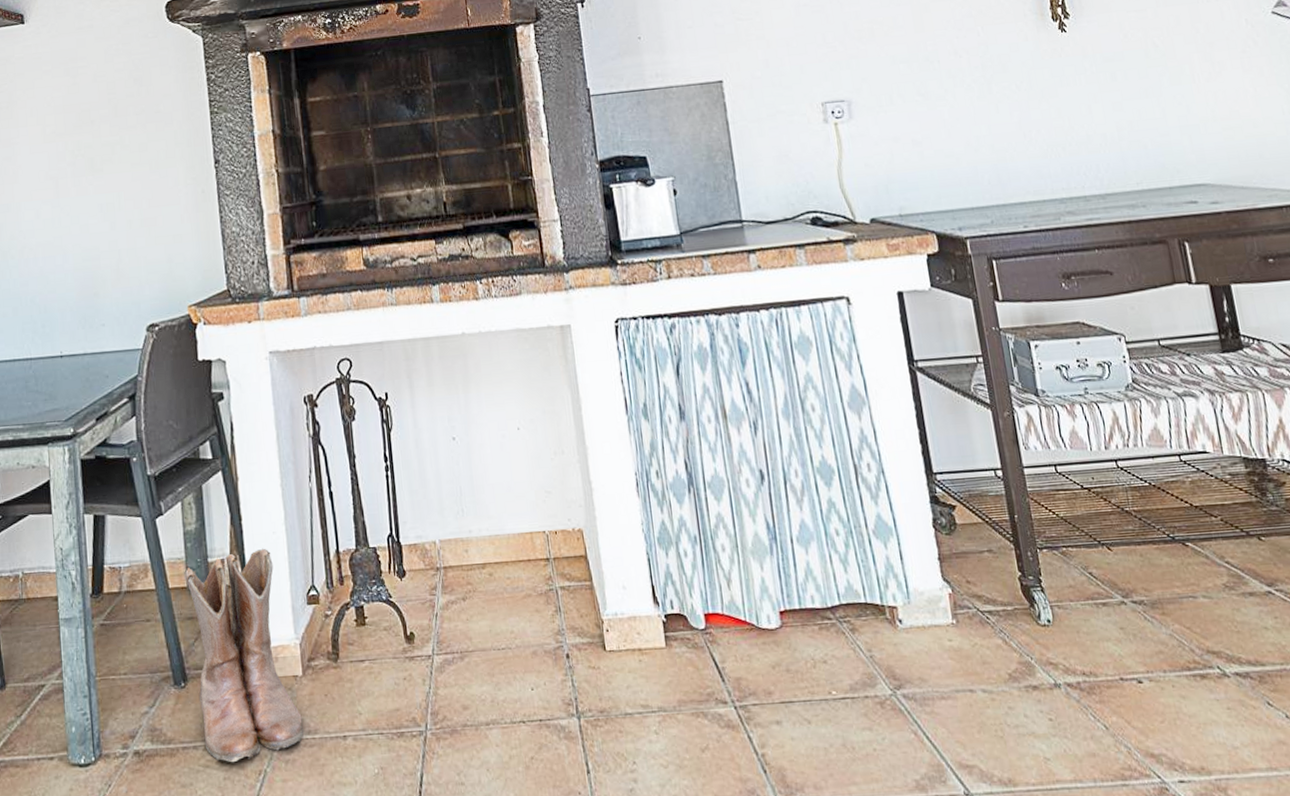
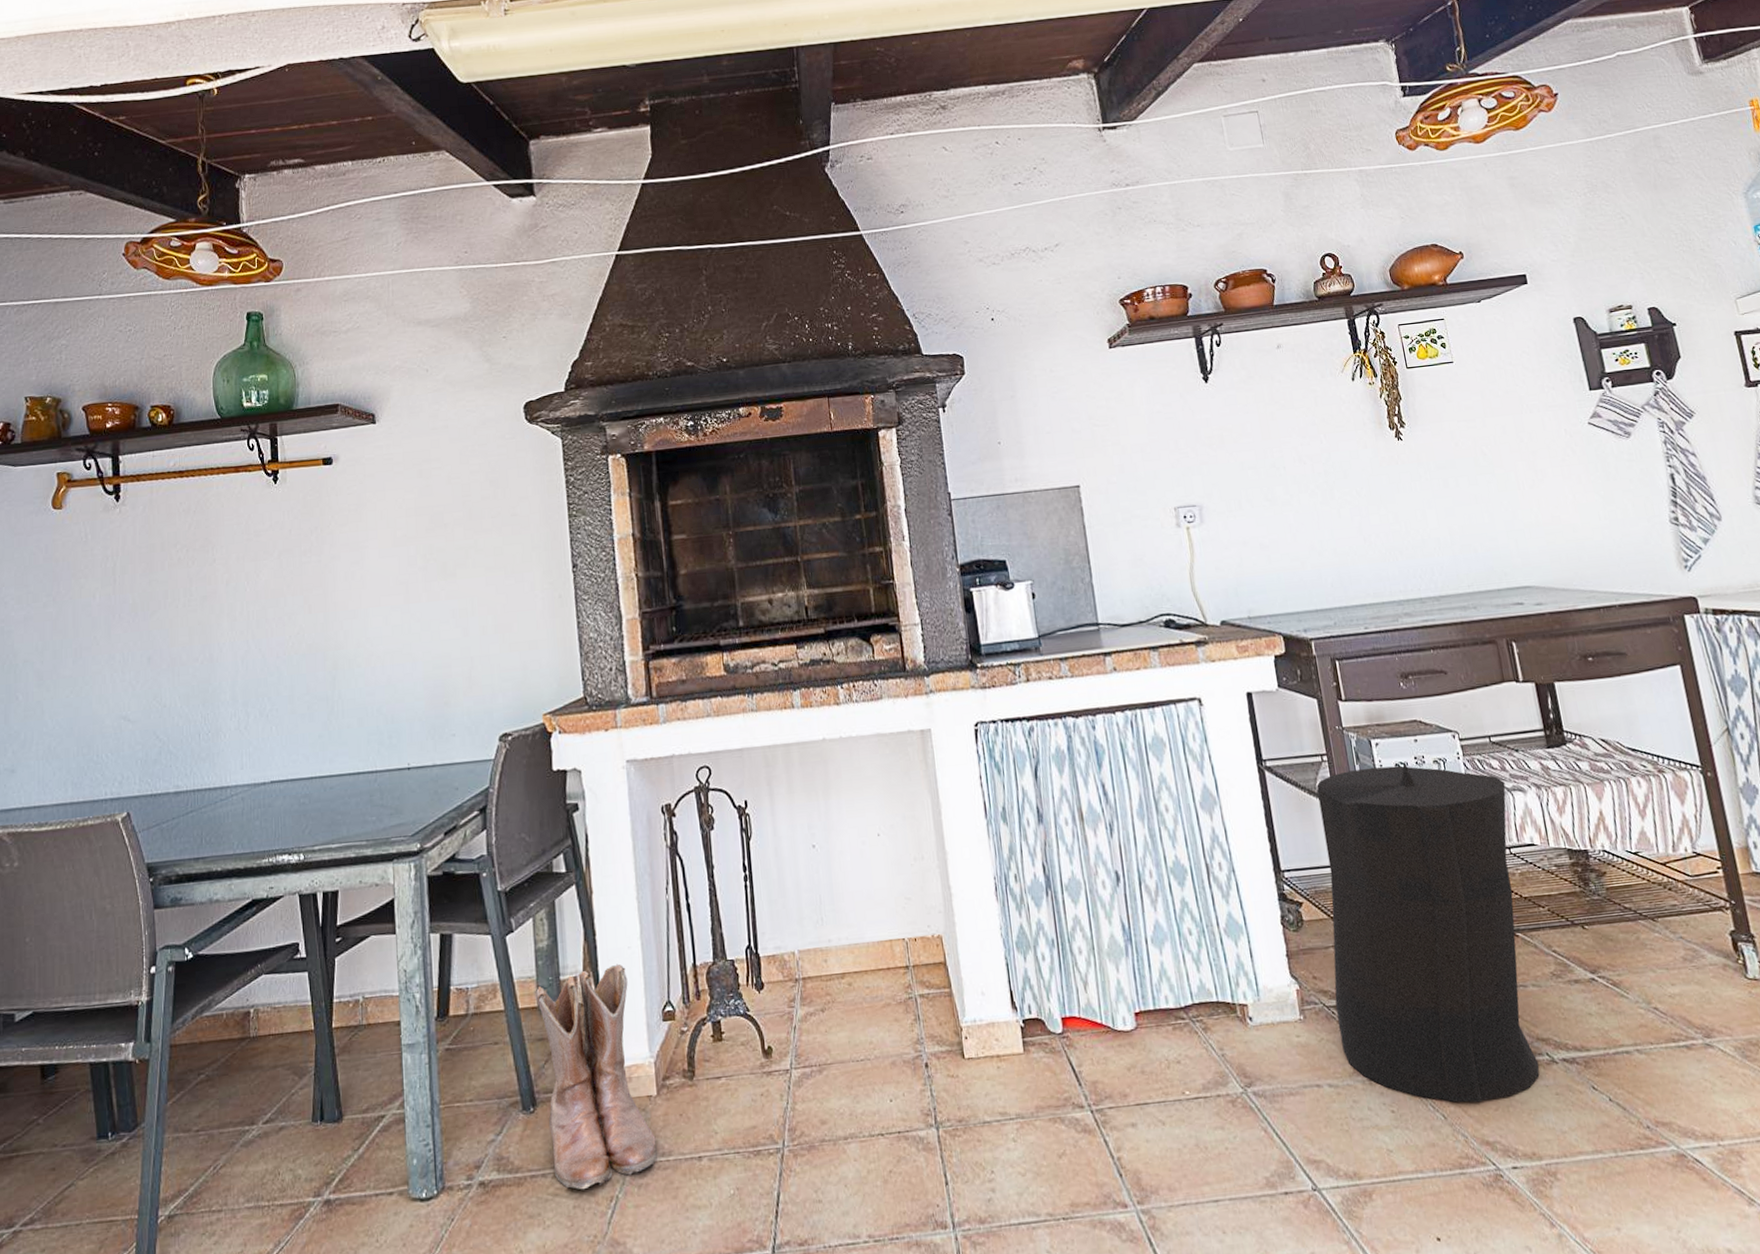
trash can: none [971,365,1210,714] -> present [1317,762,1540,1103]

